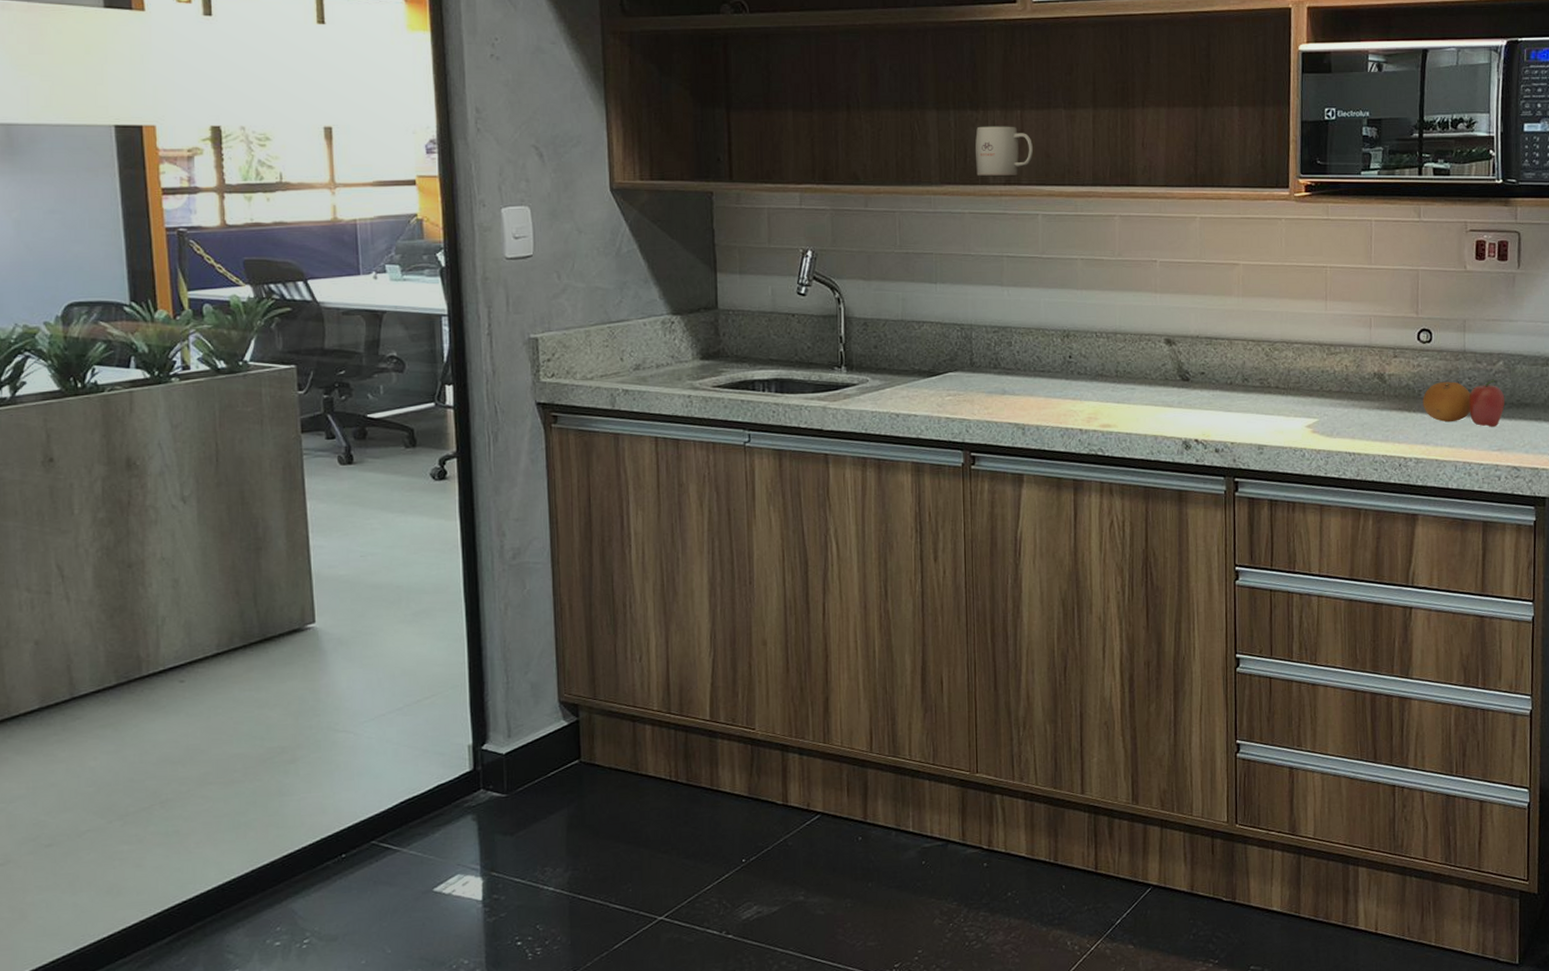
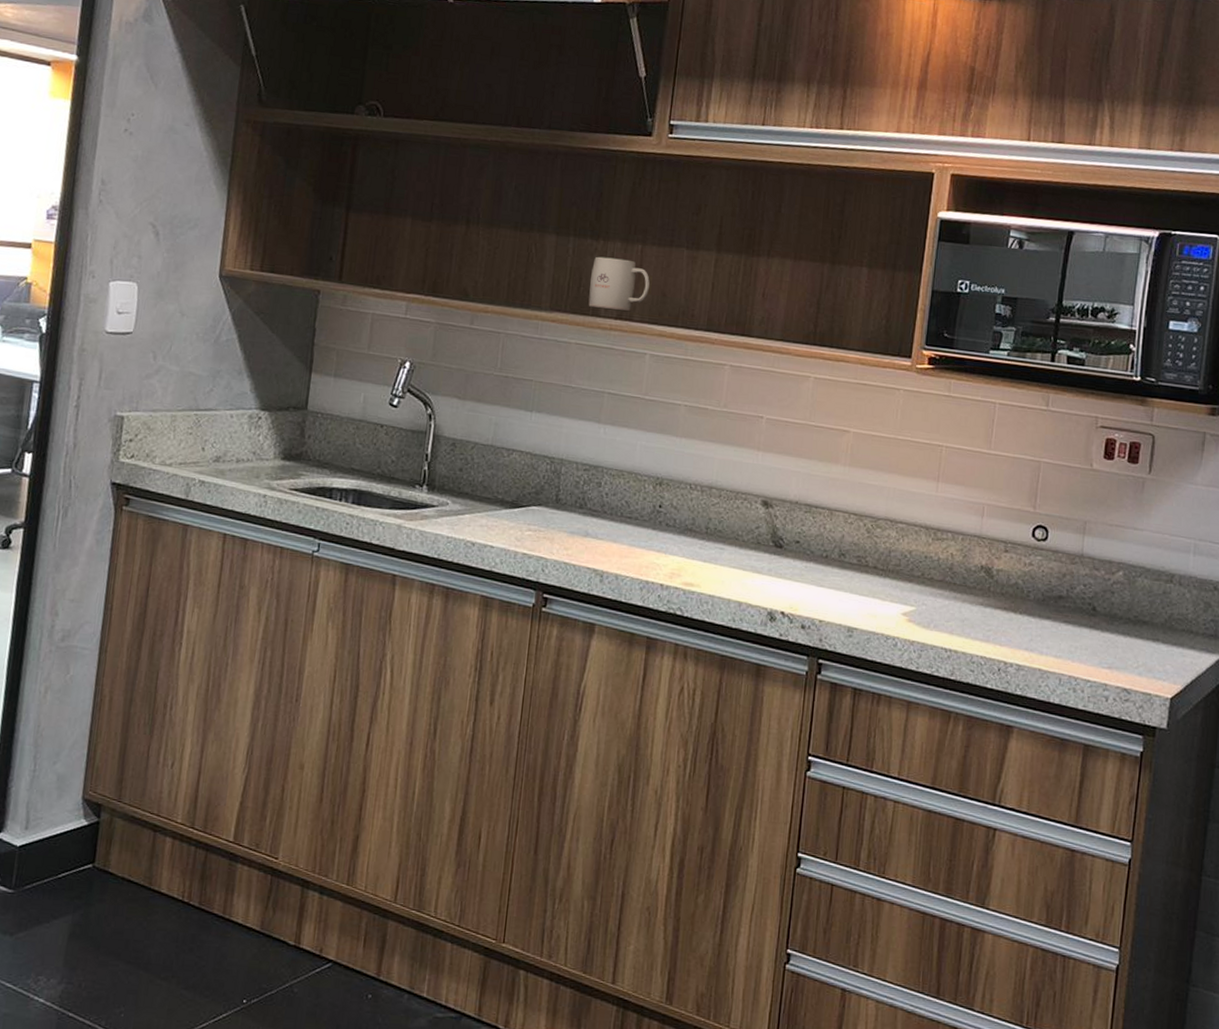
fruit: present [1423,381,1471,422] -> none [1030,585,1084,630]
fruit: present [1468,379,1505,428] -> none [1081,589,1122,643]

